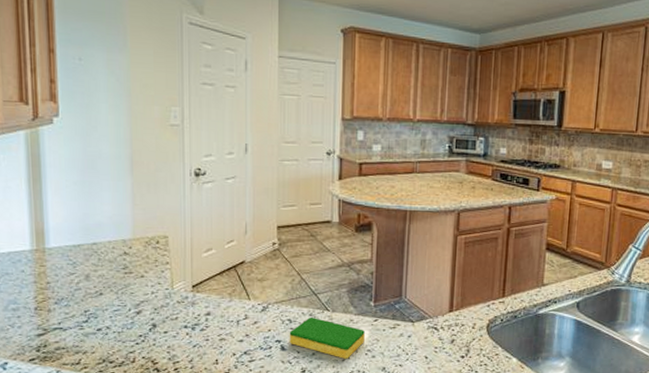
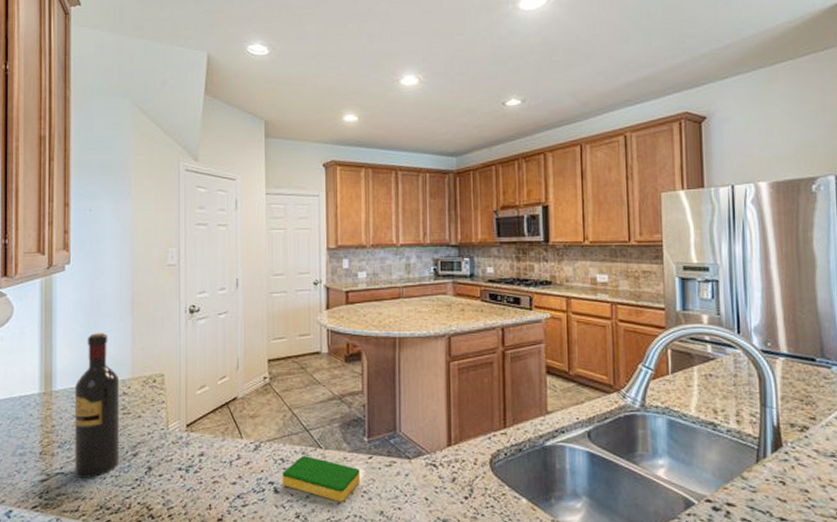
wine bottle: none [70,191,122,335] -> present [74,333,120,479]

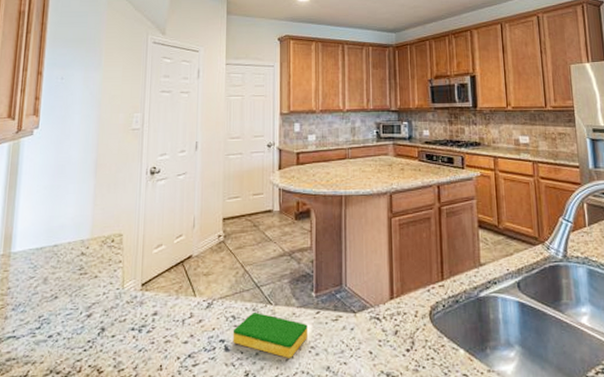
wine bottle: present [74,333,120,479] -> none [26,194,79,343]

